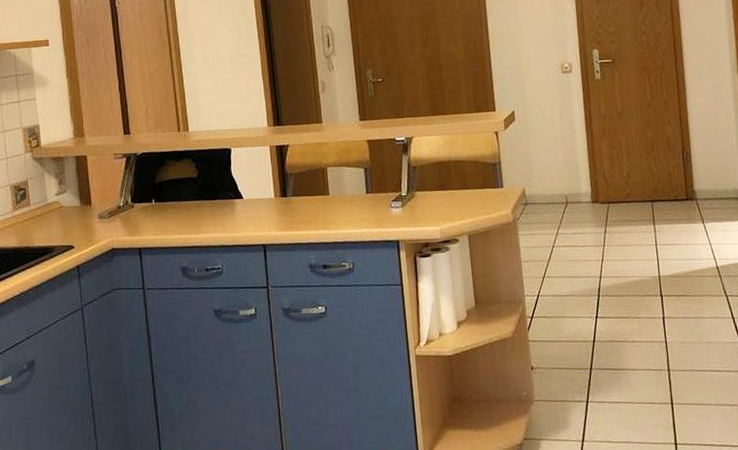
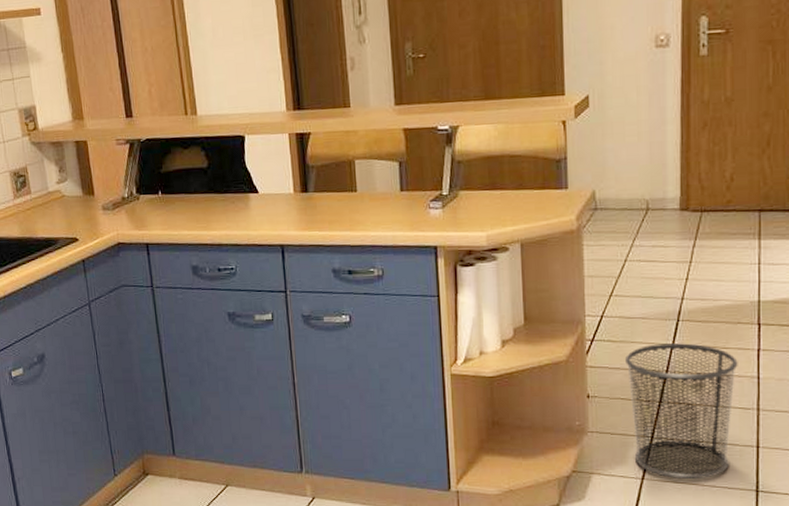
waste bin: none [560,315,651,439] -> present [625,343,738,480]

